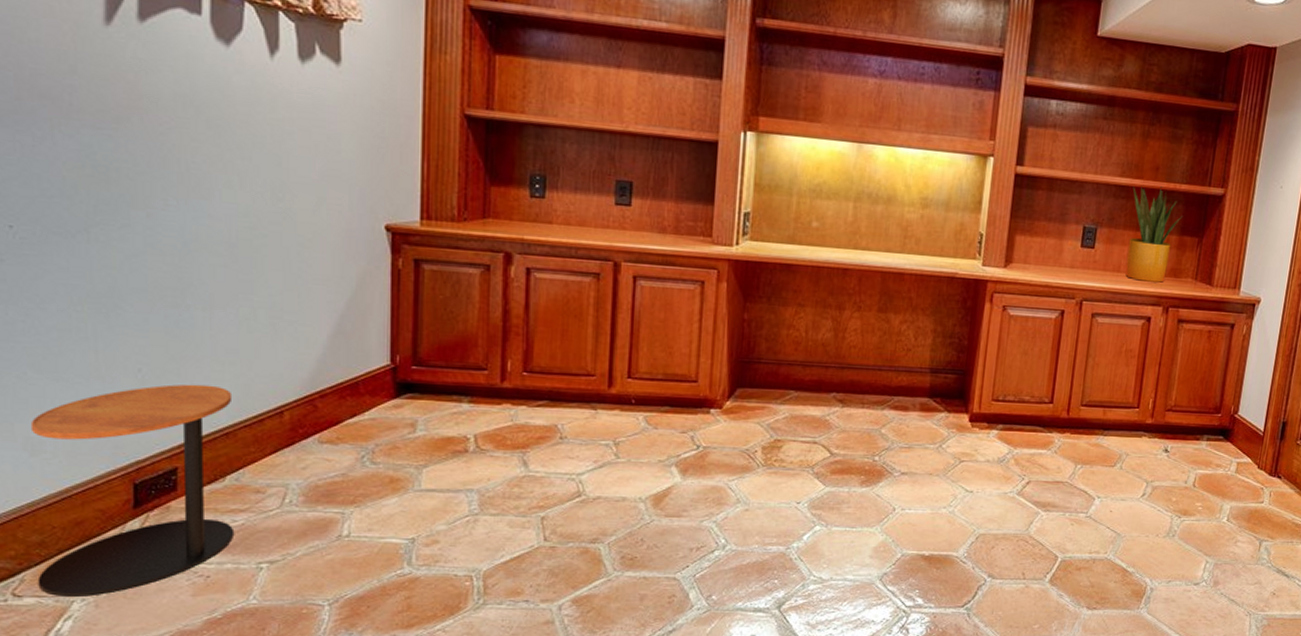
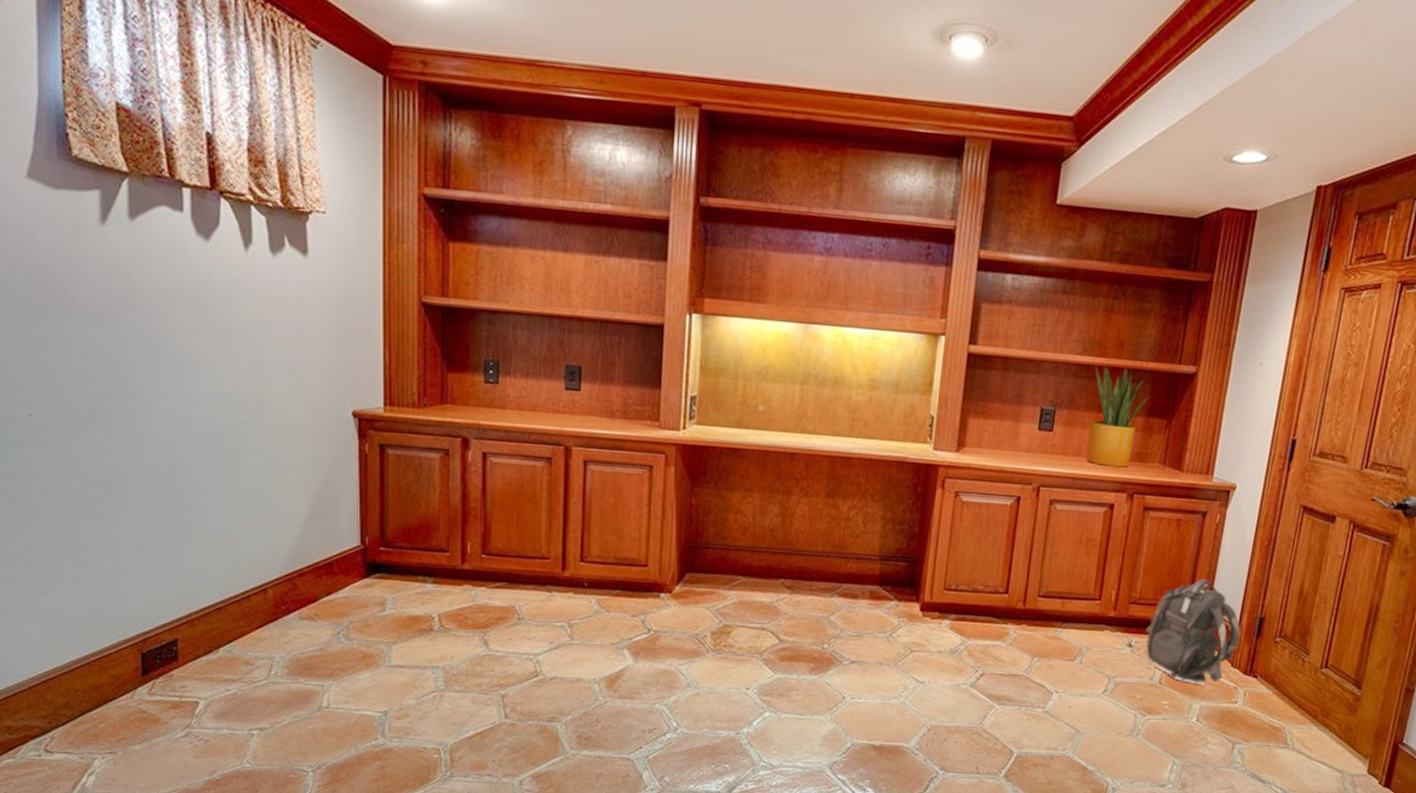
side table: present [30,384,233,597] -> none [53,561,228,755]
backpack: none [1180,386,1266,487] -> present [1145,579,1241,686]

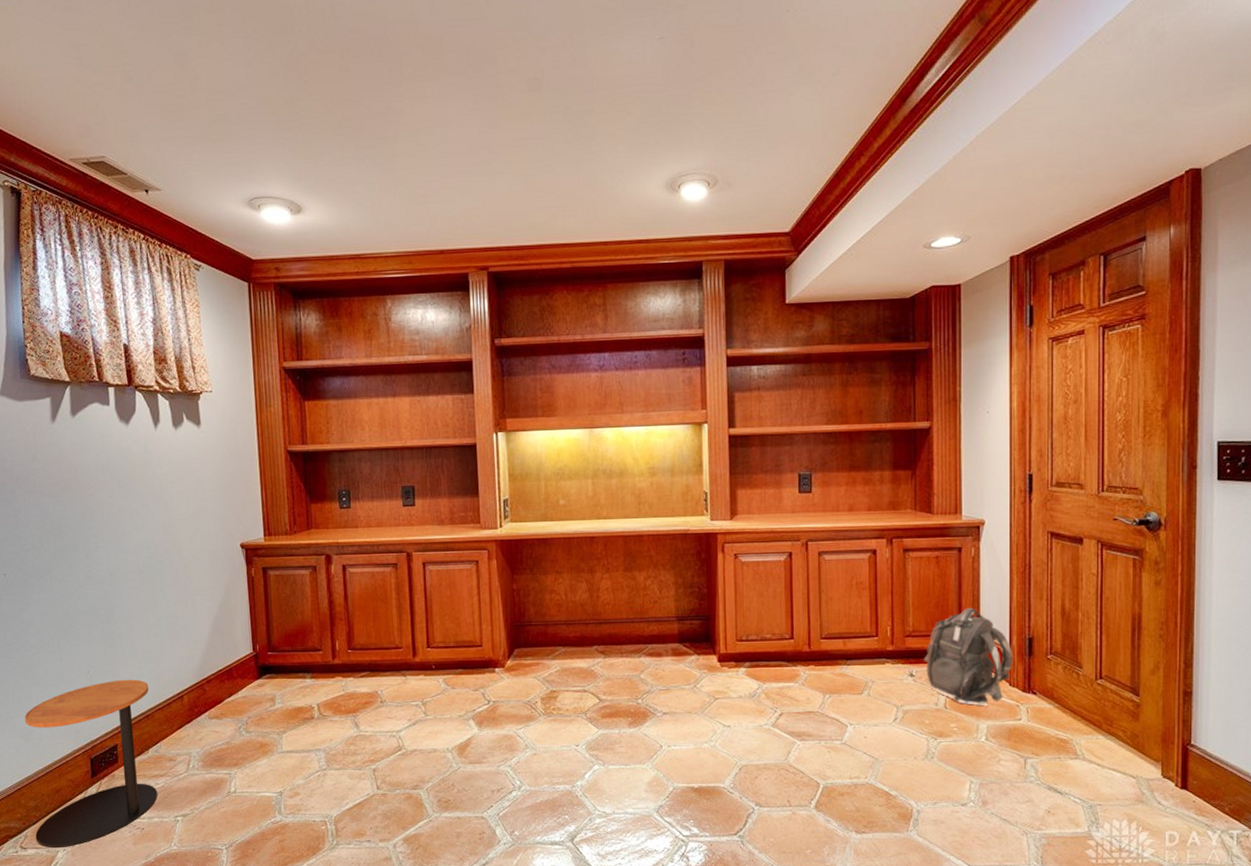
side table: none [53,561,228,755] -> present [24,679,157,848]
planter: present [1086,364,1149,468] -> none [840,428,892,517]

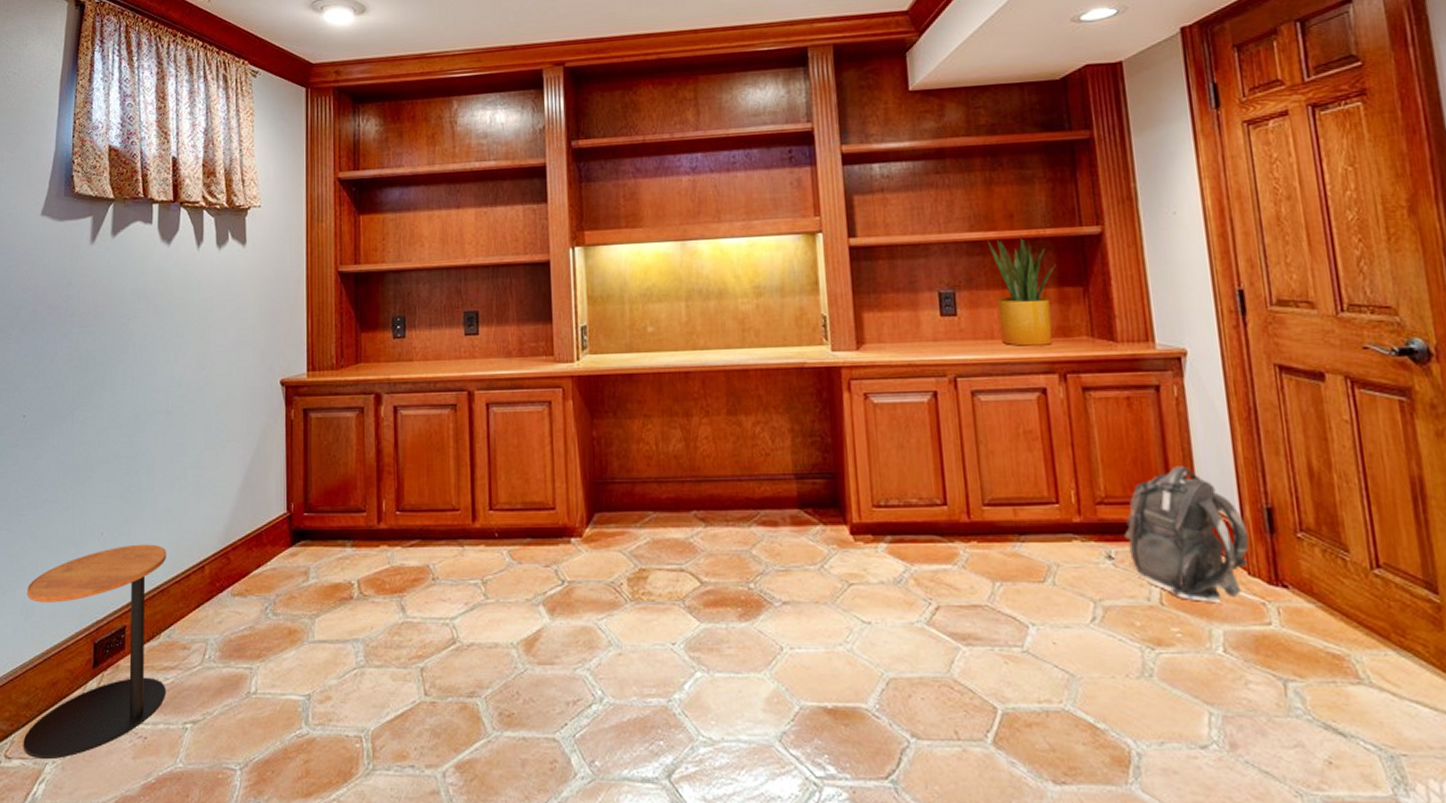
planter: none [840,428,892,517] -> present [987,235,1056,346]

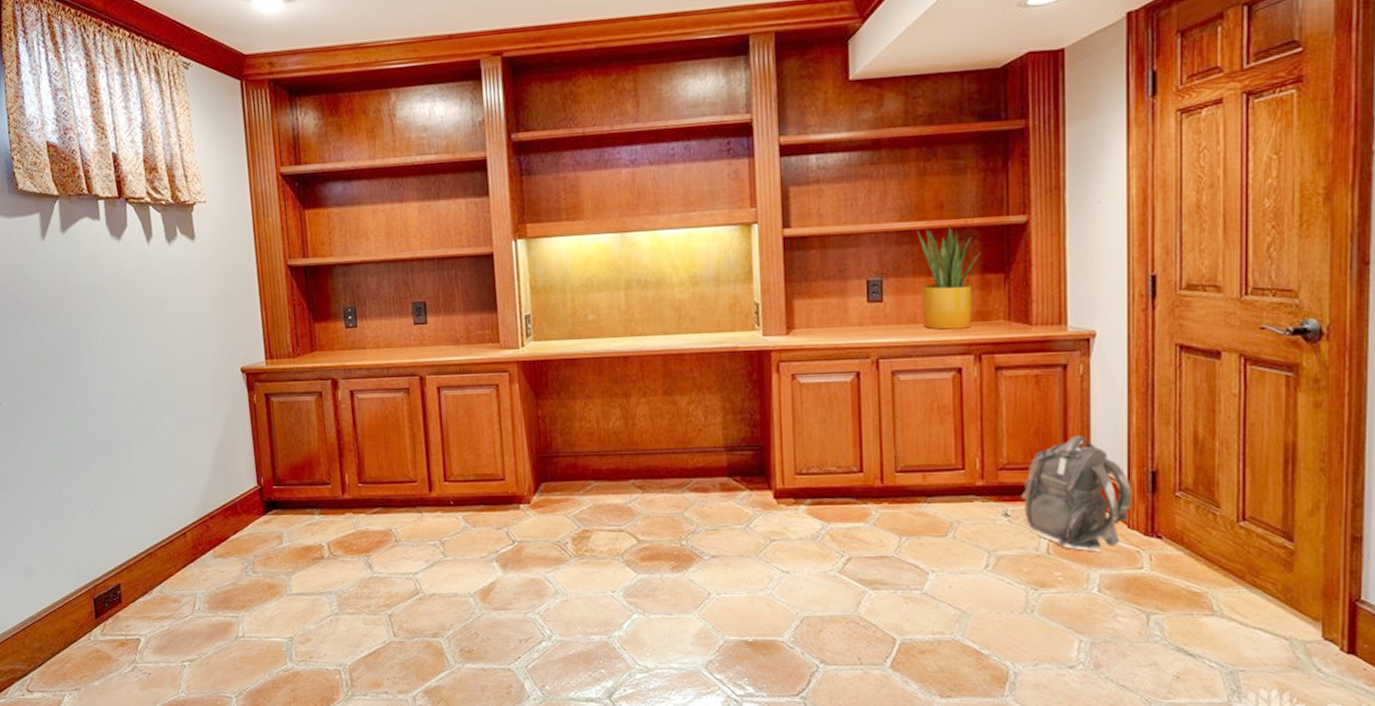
side table: present [23,544,167,759] -> none [25,514,163,691]

